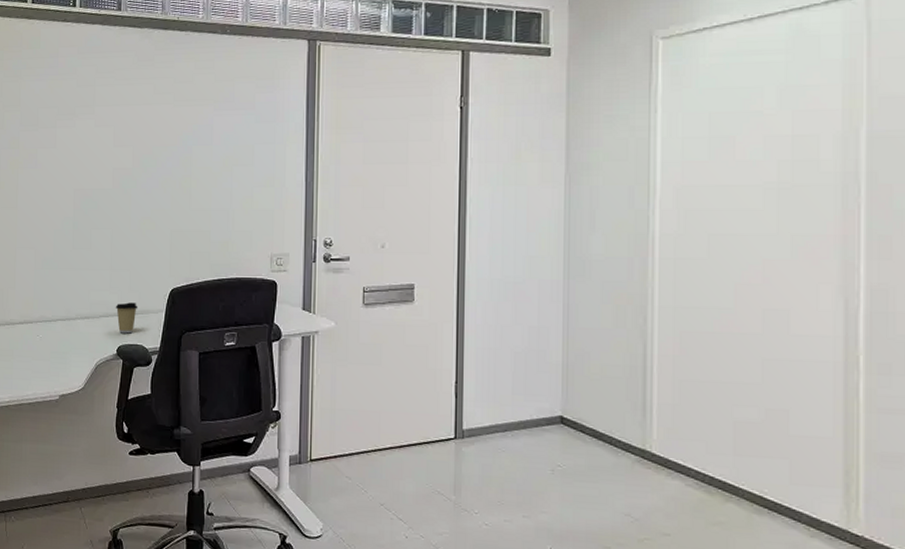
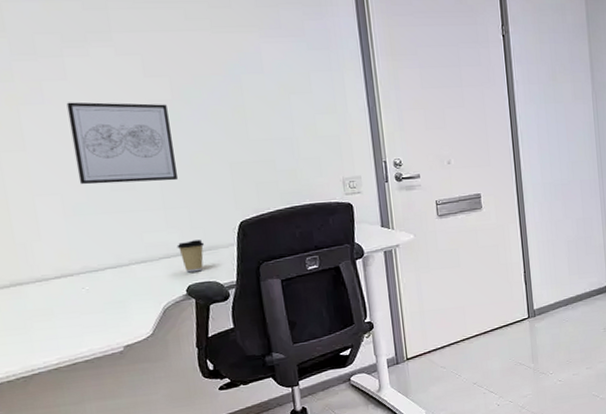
wall art: none [50,167,127,244] -> present [66,102,179,185]

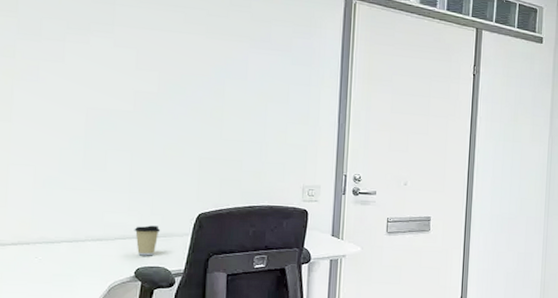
wall art: present [66,102,179,185] -> none [55,83,151,167]

